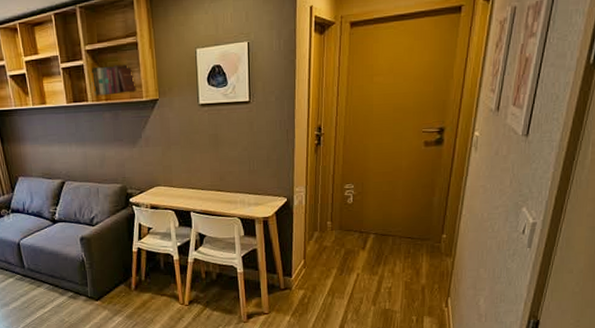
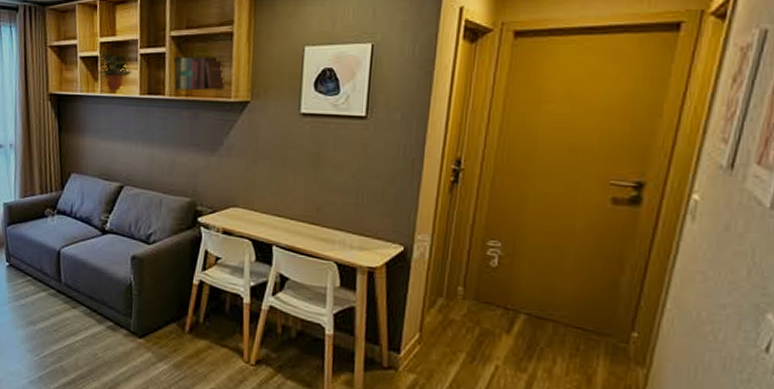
potted plant: none [26,70,57,102] -> present [97,53,132,91]

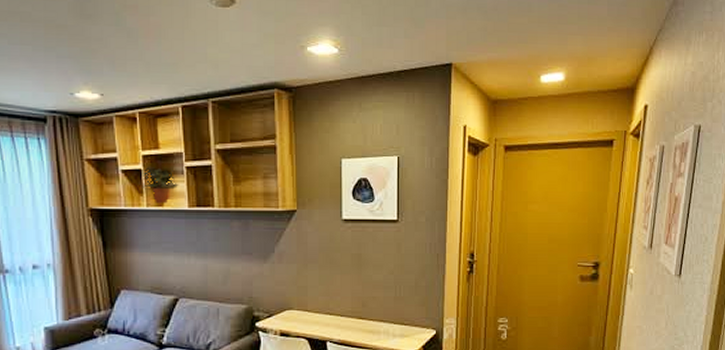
books: present [172,56,225,91] -> none [220,169,272,202]

